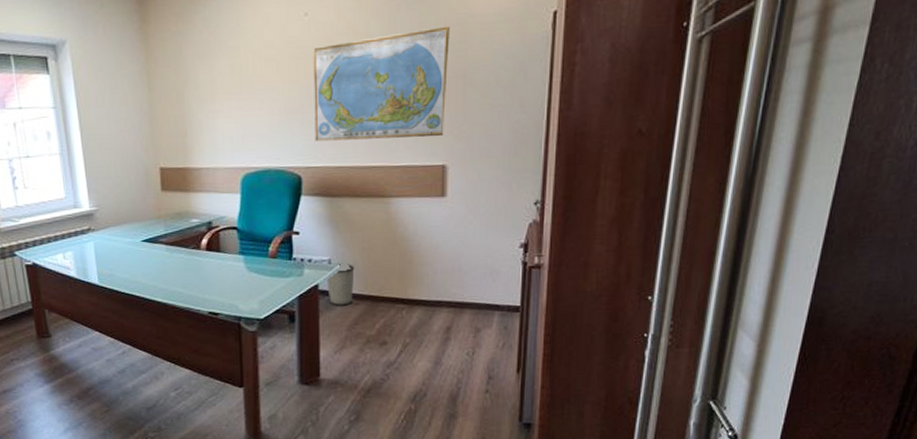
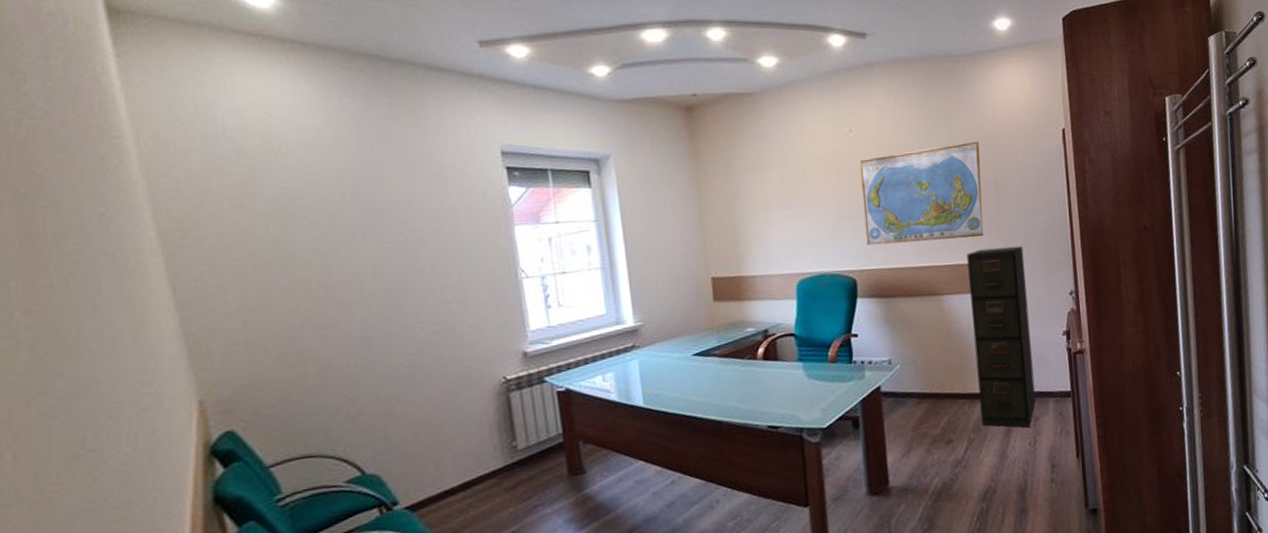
wastebasket: present [327,263,355,306] -> none [888,362,916,407]
filing cabinet: none [420,148,487,338] -> present [966,245,1036,428]

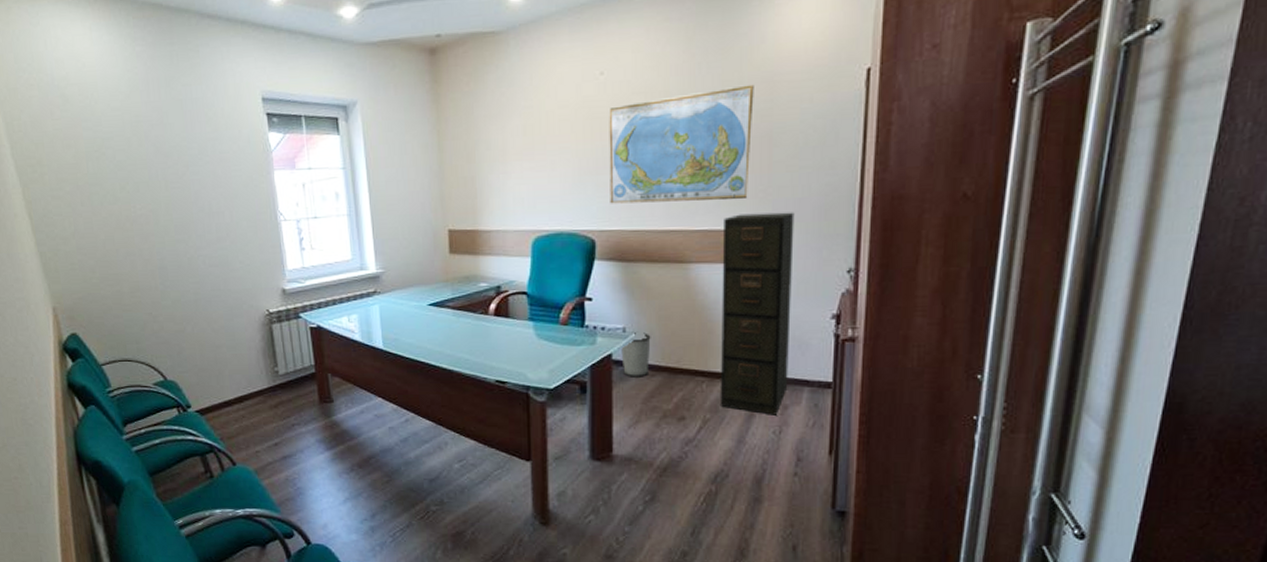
wastebasket: none [888,362,916,407] -> present [621,331,651,377]

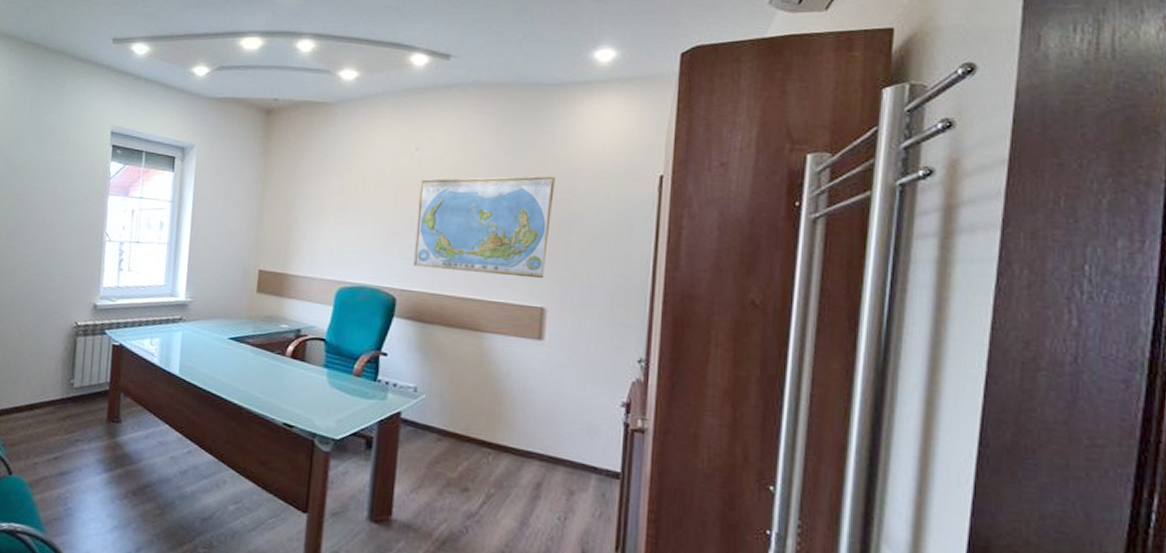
wastebasket: present [621,331,651,377] -> none [410,392,441,441]
filing cabinet: present [721,212,795,415] -> none [506,292,588,500]

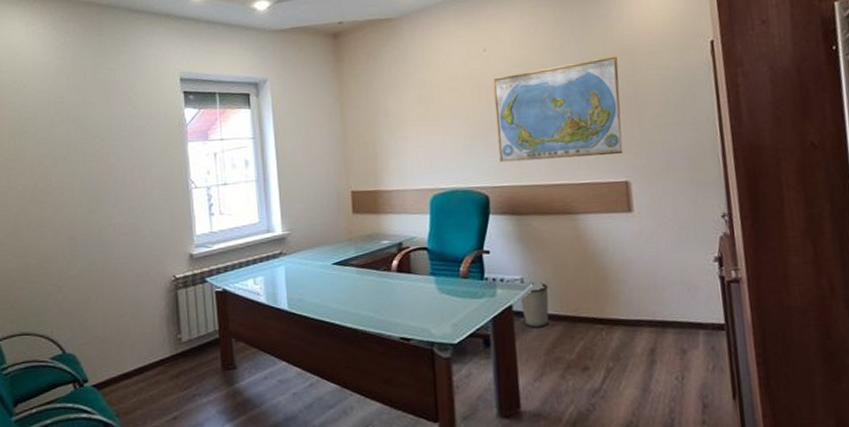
wastebasket: none [410,392,441,441] -> present [521,282,549,328]

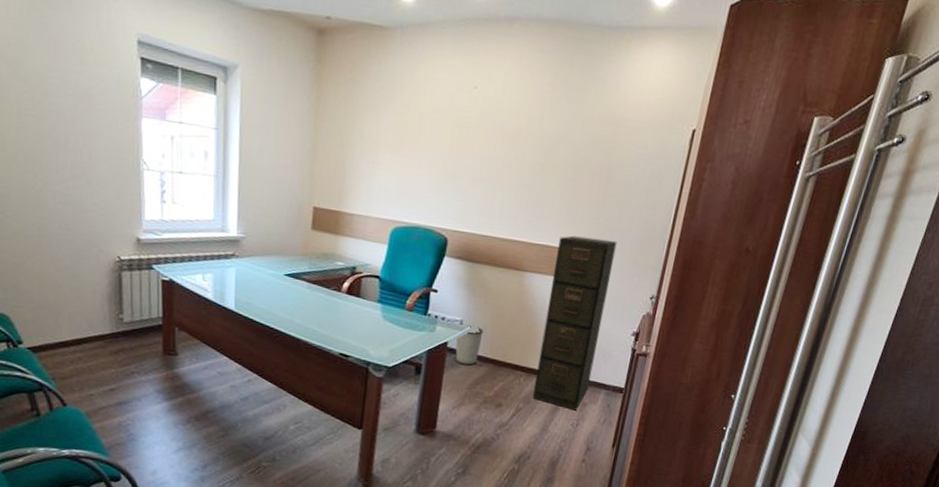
world map: present [493,56,623,162] -> none [465,120,602,224]
filing cabinet: none [604,164,684,361] -> present [533,235,617,411]

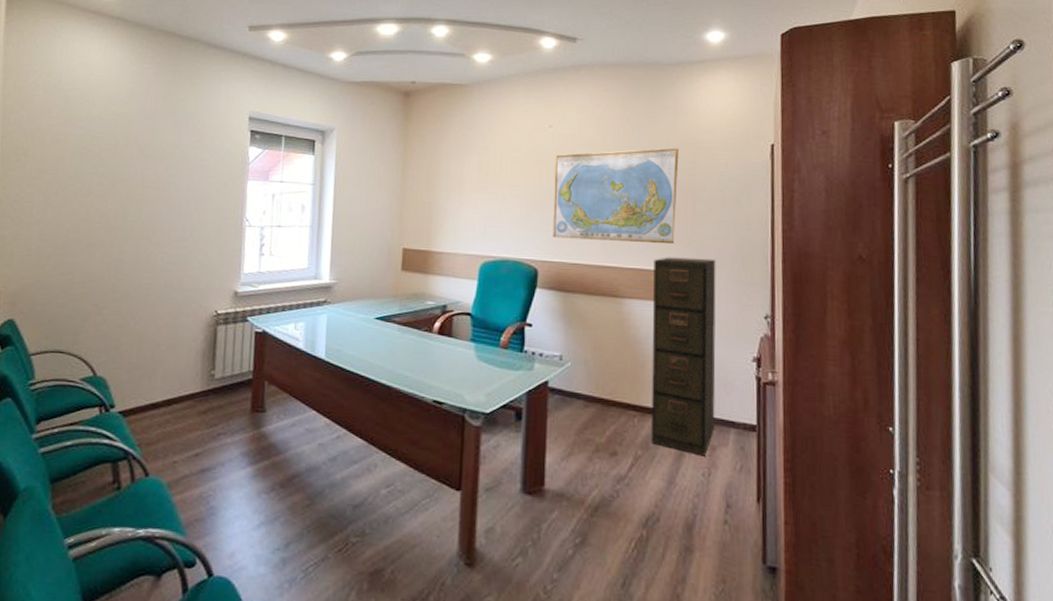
wastebasket: present [455,325,484,366] -> none [557,360,586,407]
world map: none [465,120,602,224] -> present [553,148,679,244]

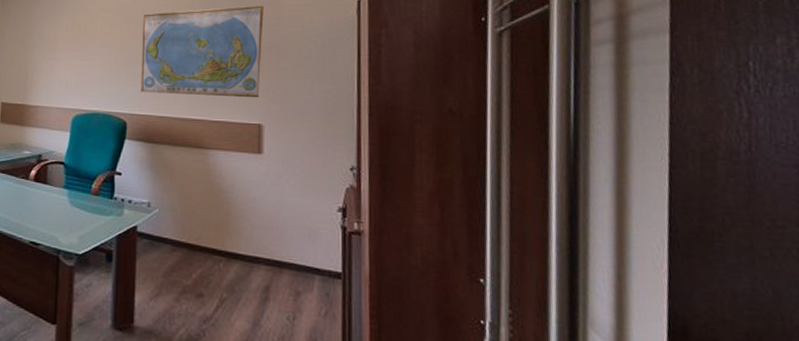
filing cabinet: present [652,257,716,456] -> none [237,110,301,301]

